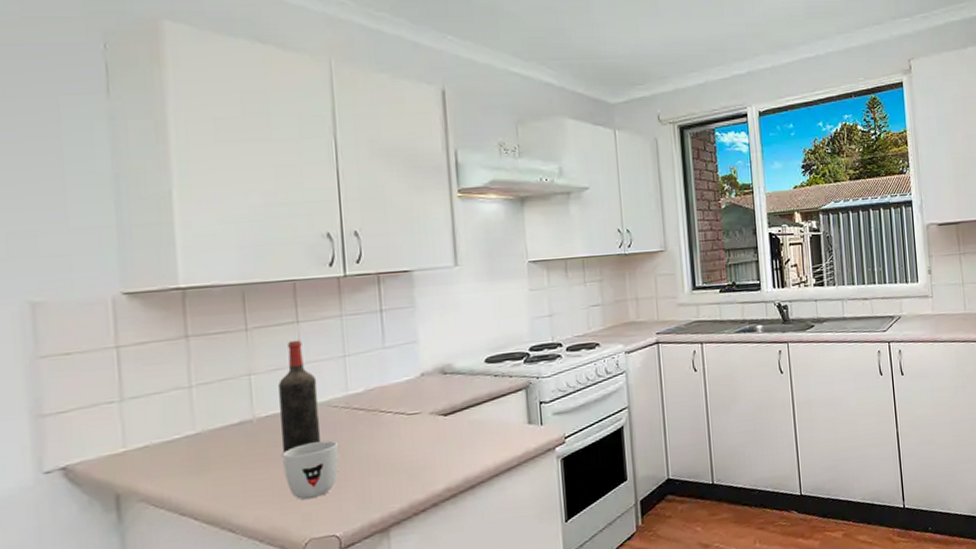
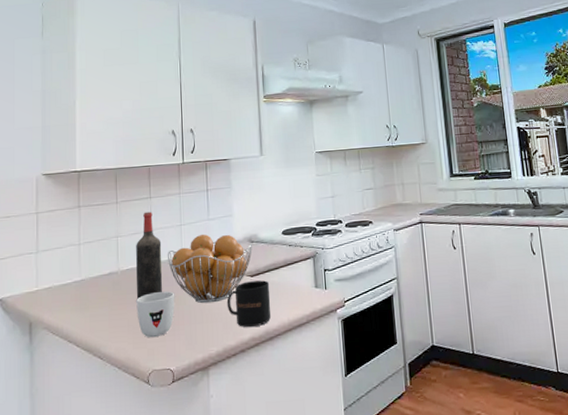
fruit basket: none [325,365,447,453] -> present [167,234,253,304]
mug: none [412,419,472,477] -> present [226,280,271,328]

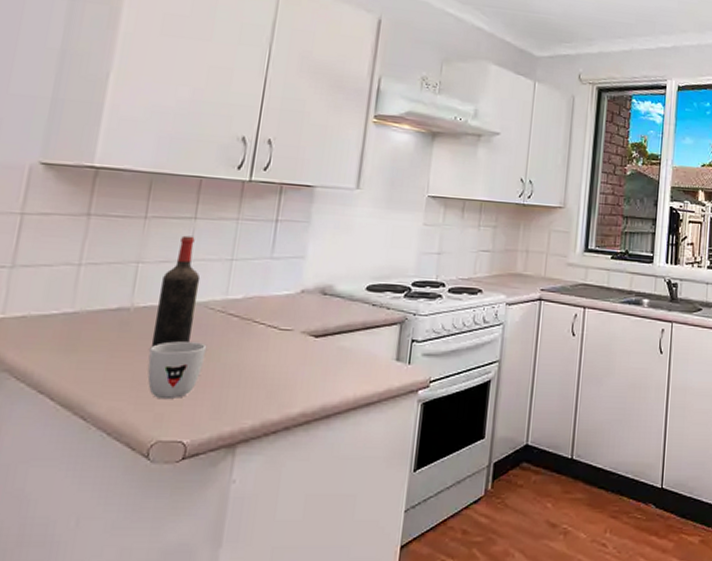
fruit basket: present [167,234,253,304] -> none [204,274,326,364]
mug: present [226,280,271,328] -> none [275,342,338,401]

